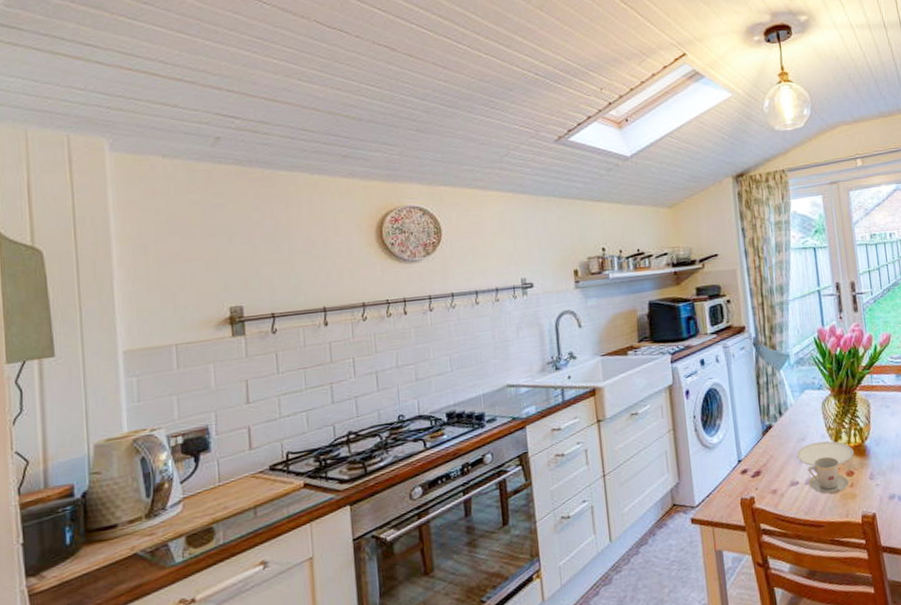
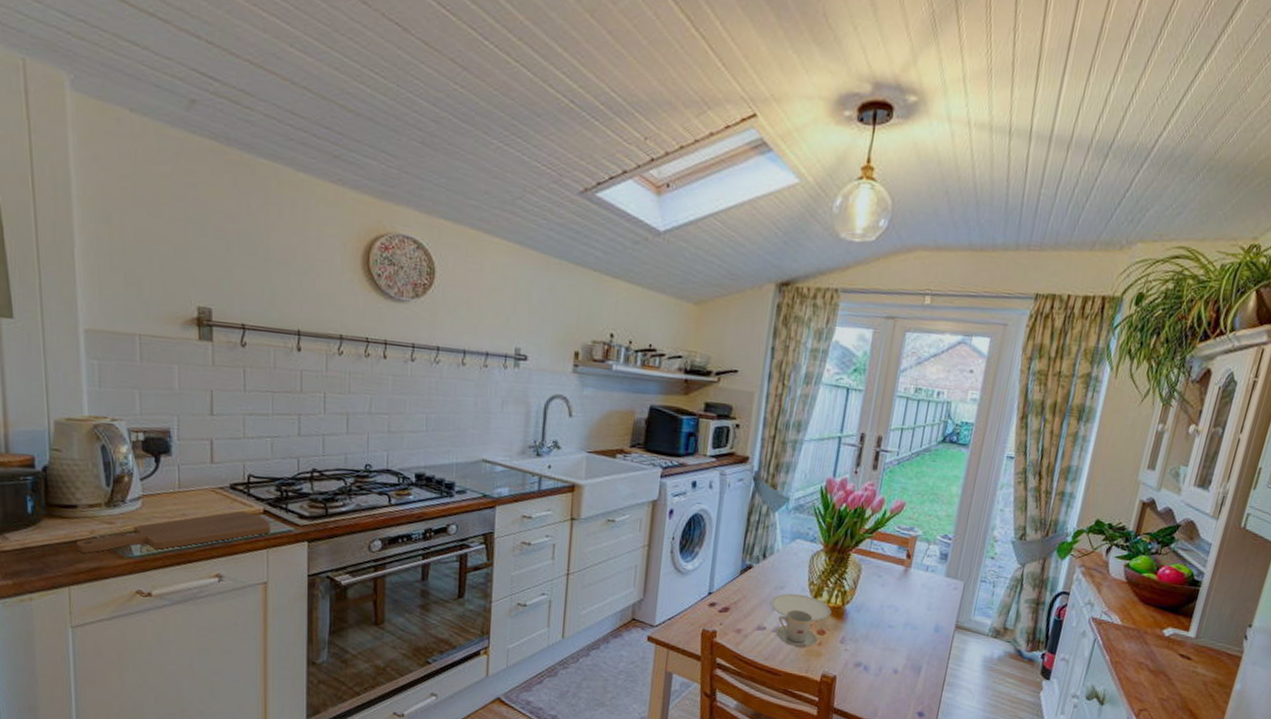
cutting board: none [116,489,313,574] -> present [76,510,271,554]

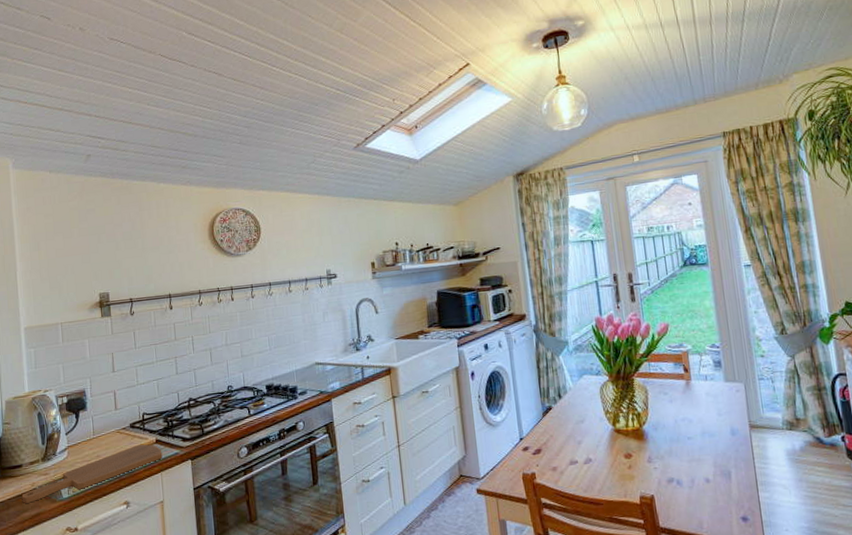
plate: present [771,593,832,622] -> none [576,424,632,448]
teacup: present [775,609,819,648] -> none [586,438,628,474]

